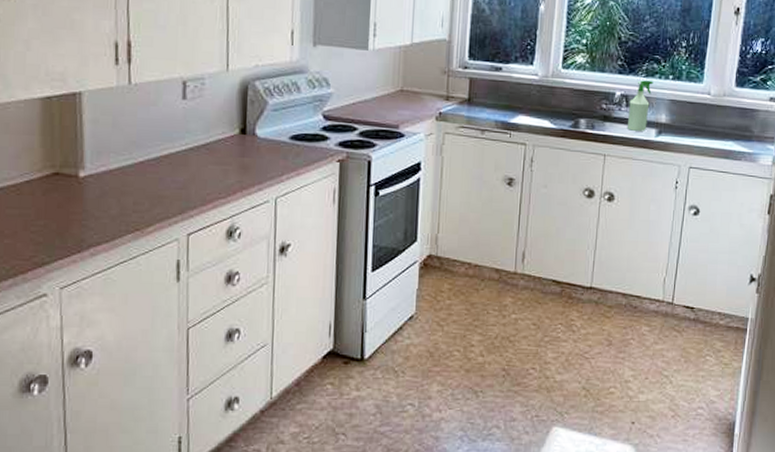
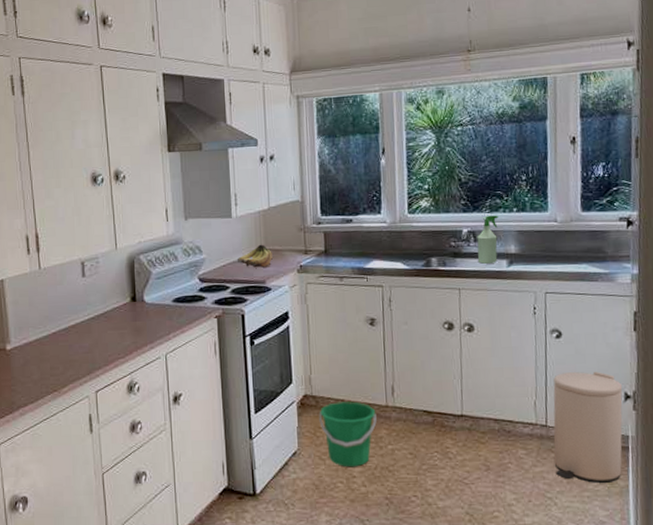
fruit: none [370,84,410,112] -> present [238,244,272,269]
bucket: none [441,265,503,336] -> present [319,401,377,467]
pedal bin: none [675,251,750,363] -> present [553,371,623,483]

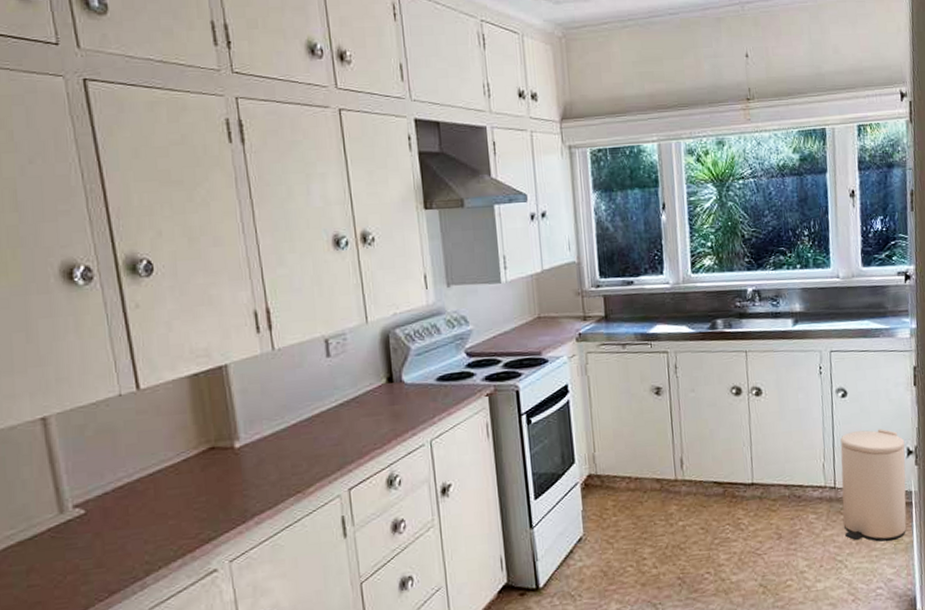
fruit: present [238,244,272,269] -> none [509,311,548,339]
bucket: present [319,401,377,467] -> none [604,478,666,549]
spray bottle: present [477,215,498,264] -> none [762,273,783,324]

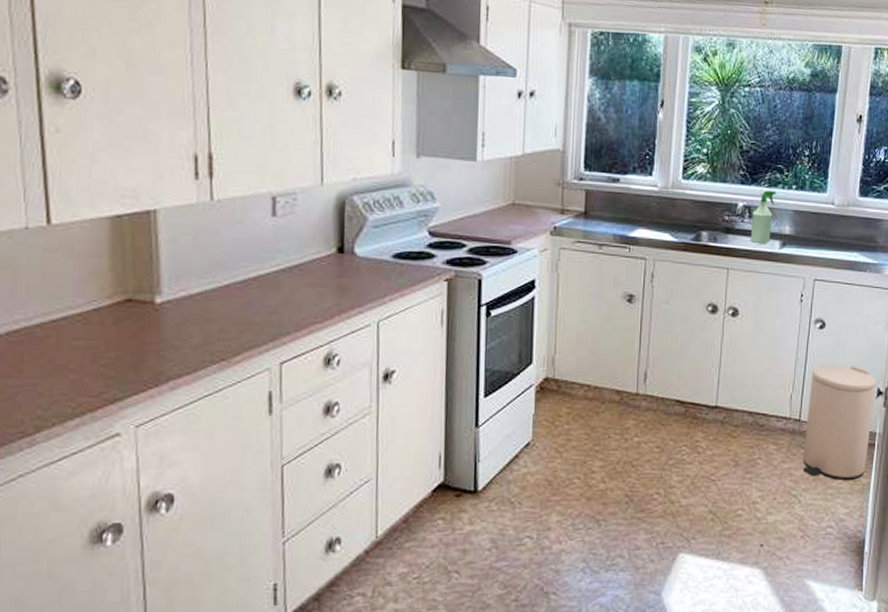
spray bottle: none [762,273,783,324] -> present [750,190,777,243]

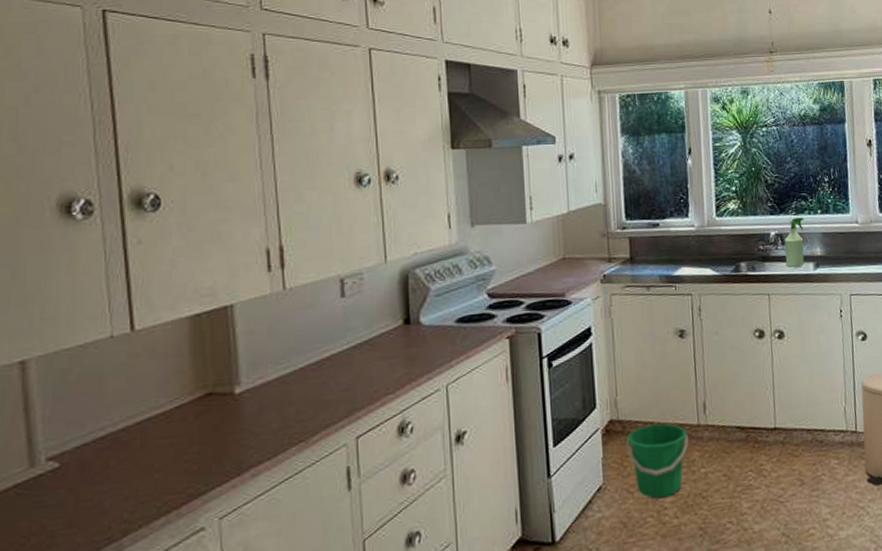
bucket: none [559,387,625,461] -> present [626,423,689,498]

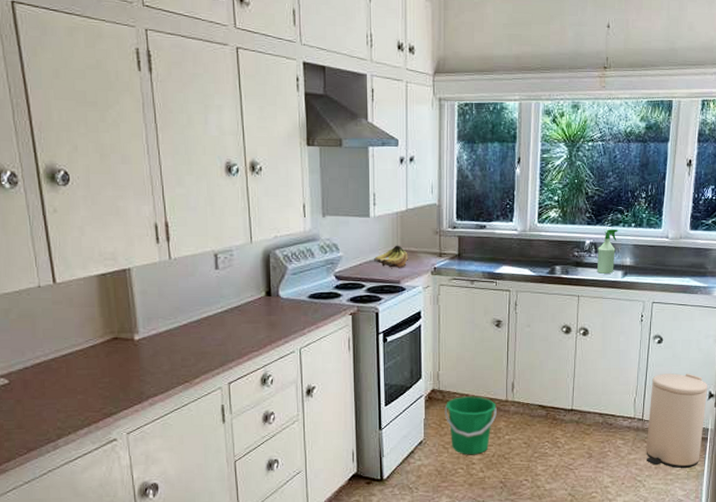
fruit: none [533,252,573,280] -> present [374,245,408,269]

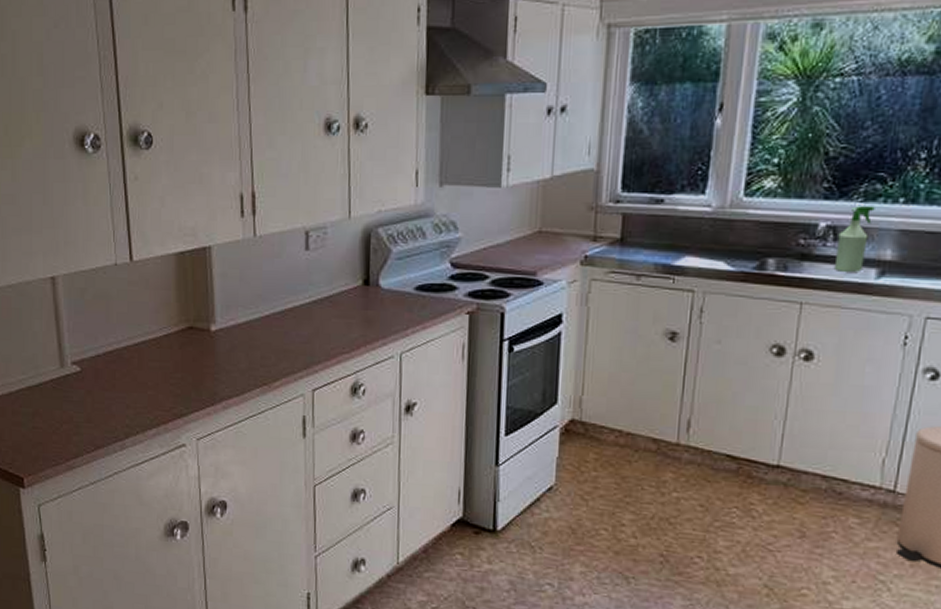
fruit: present [374,245,408,269] -> none [503,224,550,257]
bucket: present [445,396,497,455] -> none [586,432,663,514]

